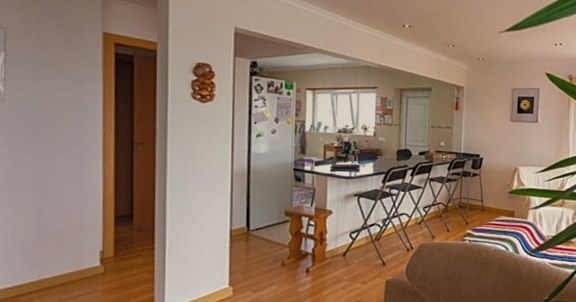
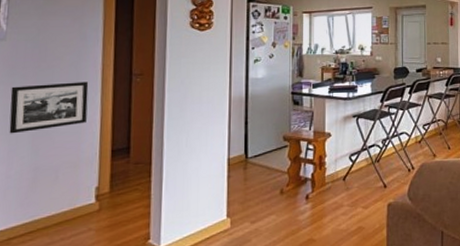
picture frame: none [11,147,90,196] -> present [9,81,89,134]

